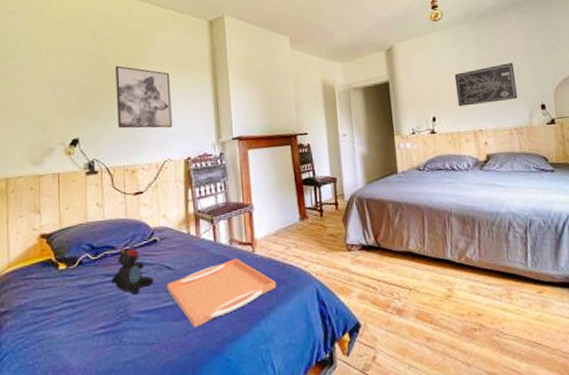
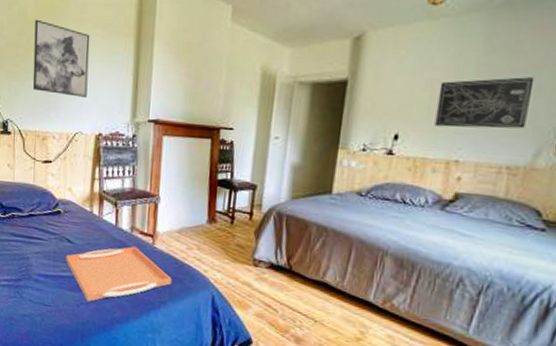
teddy bear: present [111,244,154,295] -> none [17,210,55,259]

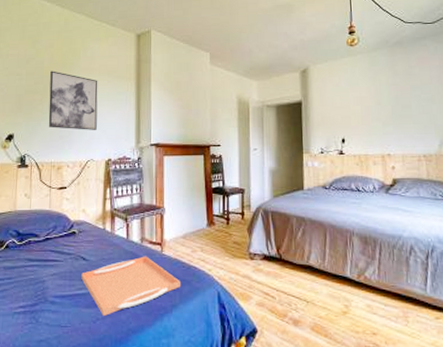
wall art: present [434,77,535,129] -> none [366,91,429,130]

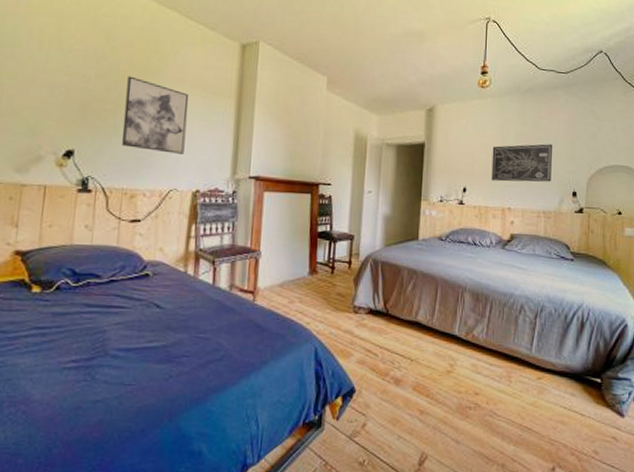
serving tray: present [81,256,181,316] -> none [153,305,274,373]
wall art: none [366,91,429,130] -> present [491,144,553,182]

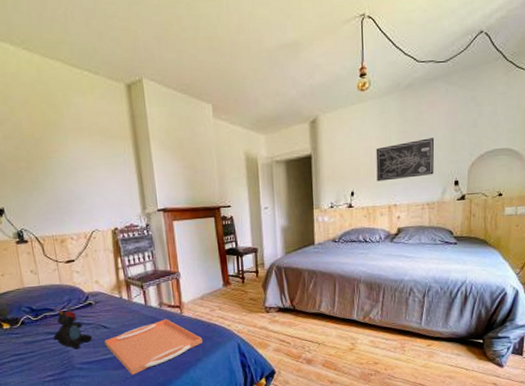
teddy bear: none [91,275,140,330] -> present [53,306,93,350]
wall art: present [121,76,189,154] -> none [32,132,97,199]
serving tray: none [153,305,274,373] -> present [104,319,203,375]

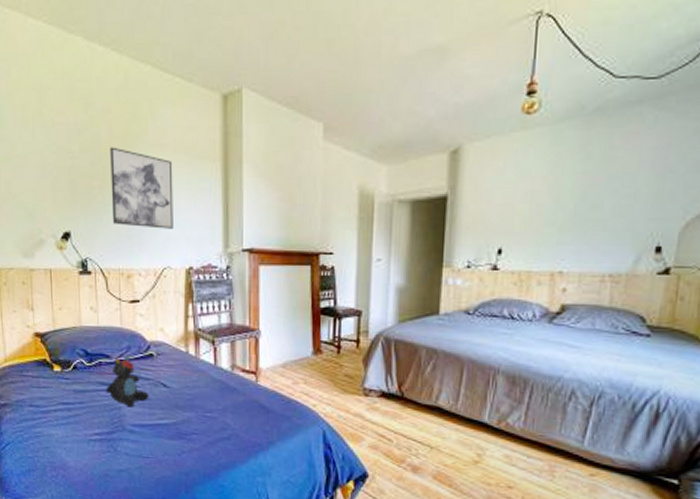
wall art: none [32,132,97,199] -> present [110,147,173,229]
serving tray: present [104,319,203,375] -> none [162,385,280,449]
wall art: present [376,138,435,182] -> none [537,183,630,238]

